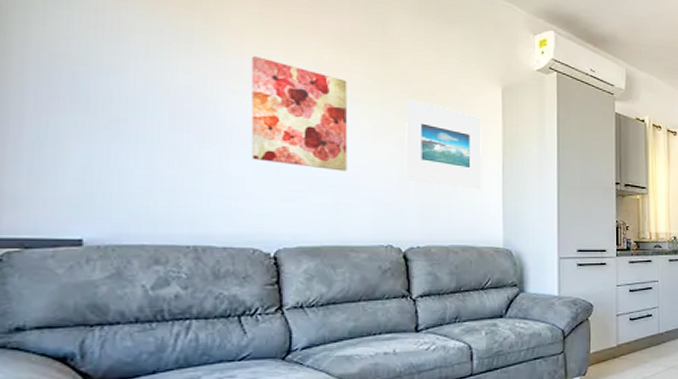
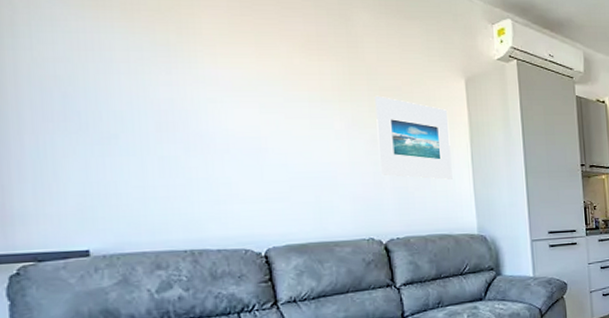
wall art: present [251,56,348,172] -> none [226,65,325,171]

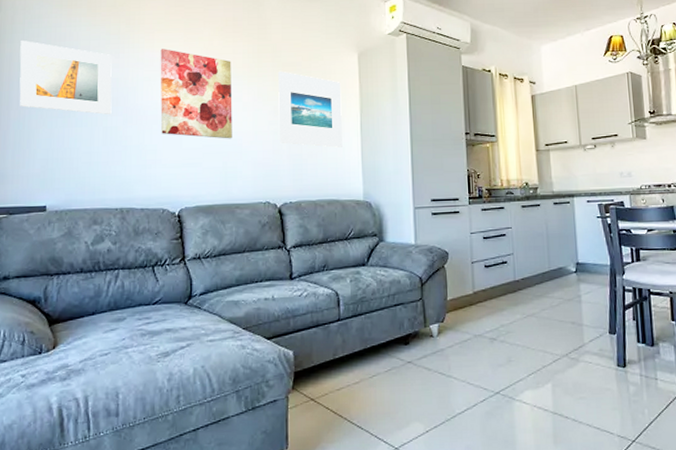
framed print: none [27,48,168,142] -> present [19,40,112,114]
wall art: none [226,65,325,171] -> present [160,49,233,139]

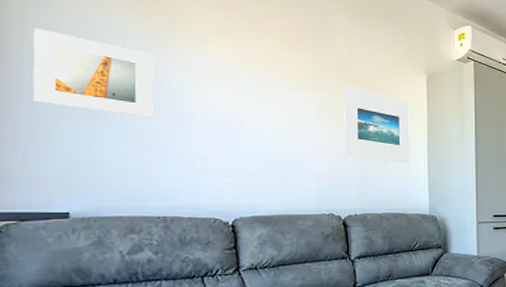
wall art: present [160,49,233,139] -> none [212,53,295,150]

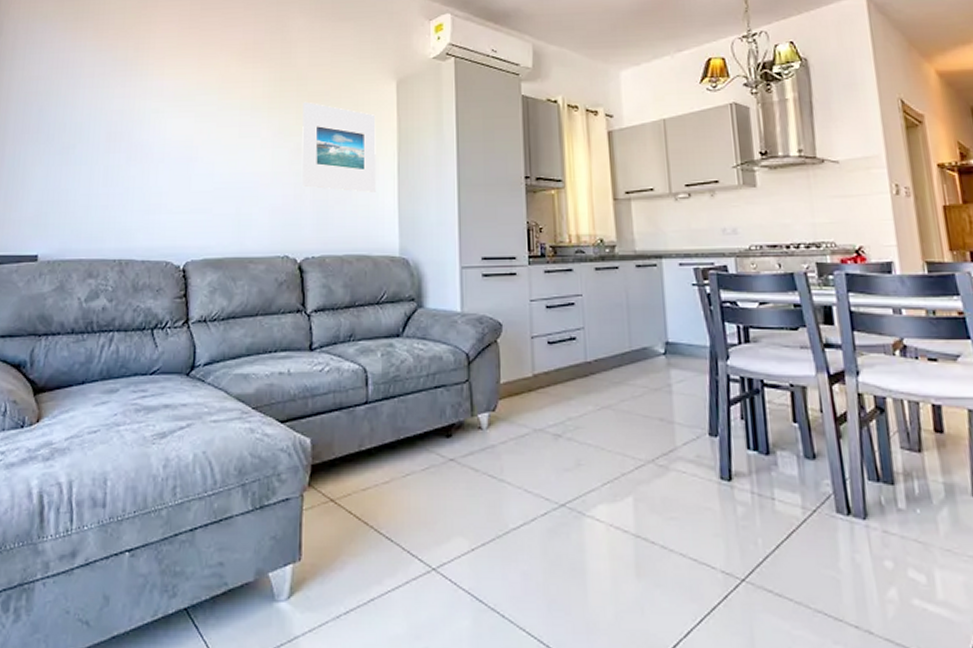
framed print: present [32,28,154,117] -> none [16,68,118,151]

